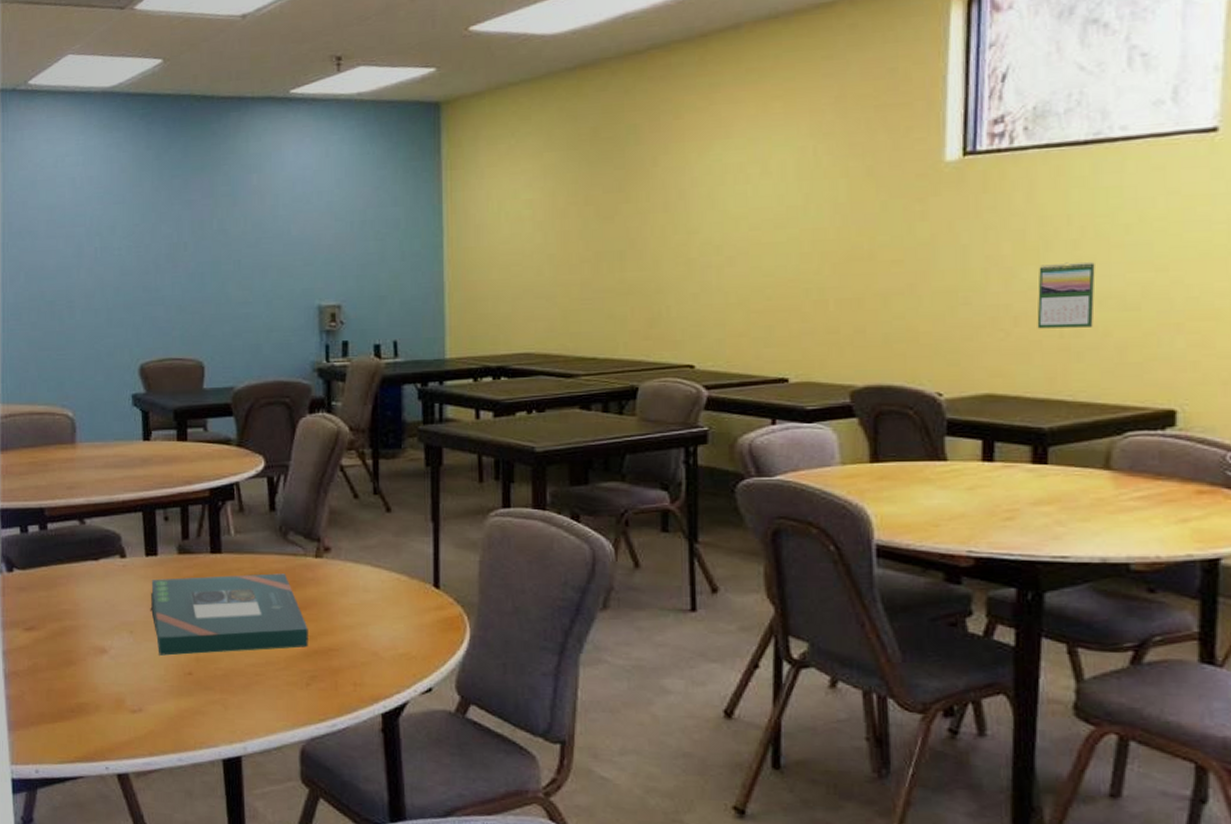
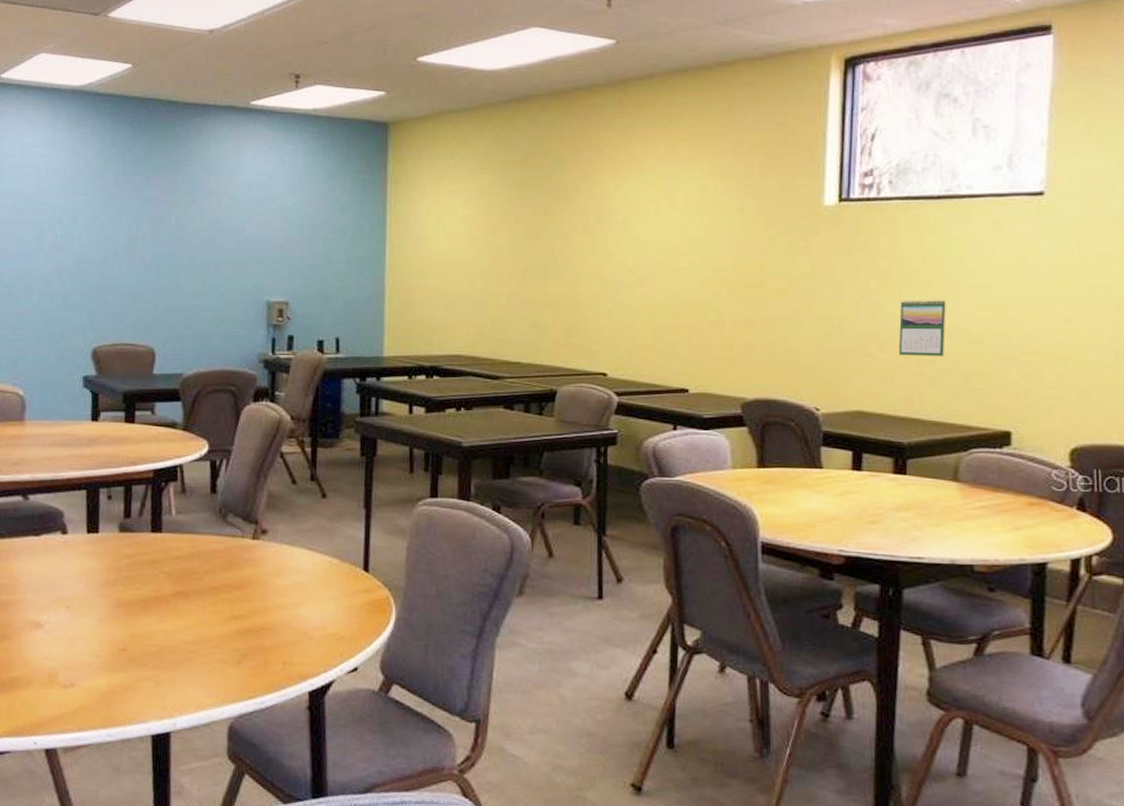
board game: present [151,573,308,656] -> none [89,553,242,632]

